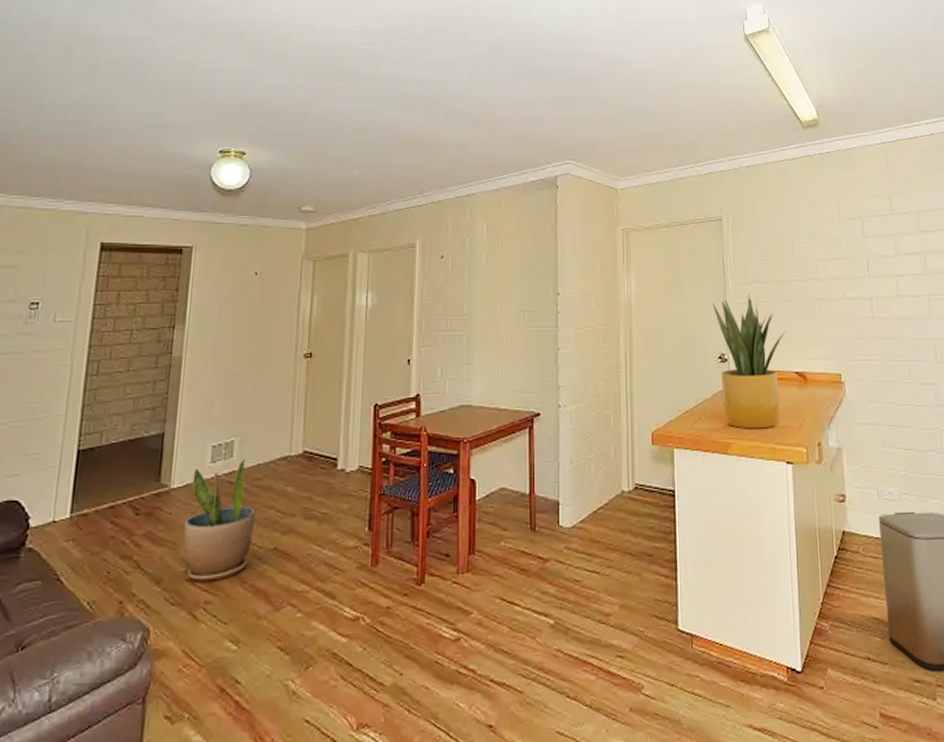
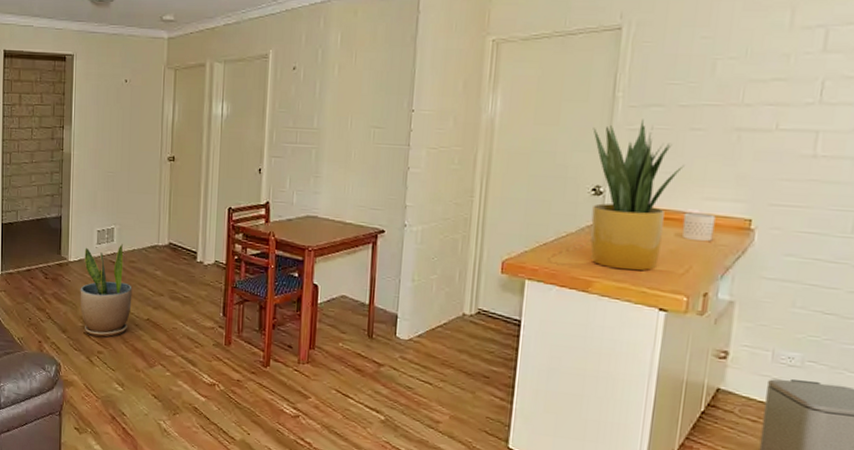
mug: none [792,372,816,397] -> present [681,212,716,242]

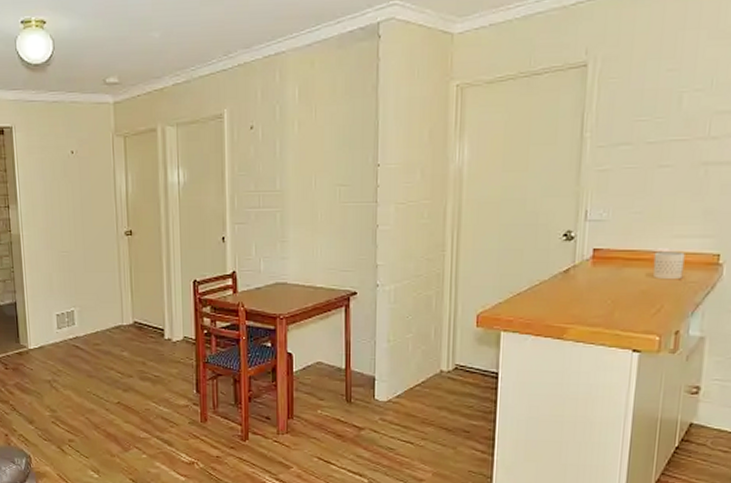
potted plant: present [80,244,132,338] -> none [43,327,100,425]
planter: present [589,119,684,271] -> none [562,159,654,314]

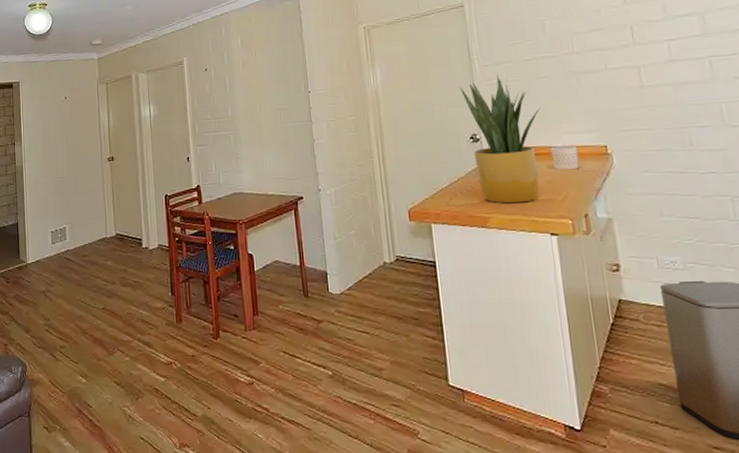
planter: none [562,159,654,314] -> present [459,74,540,204]

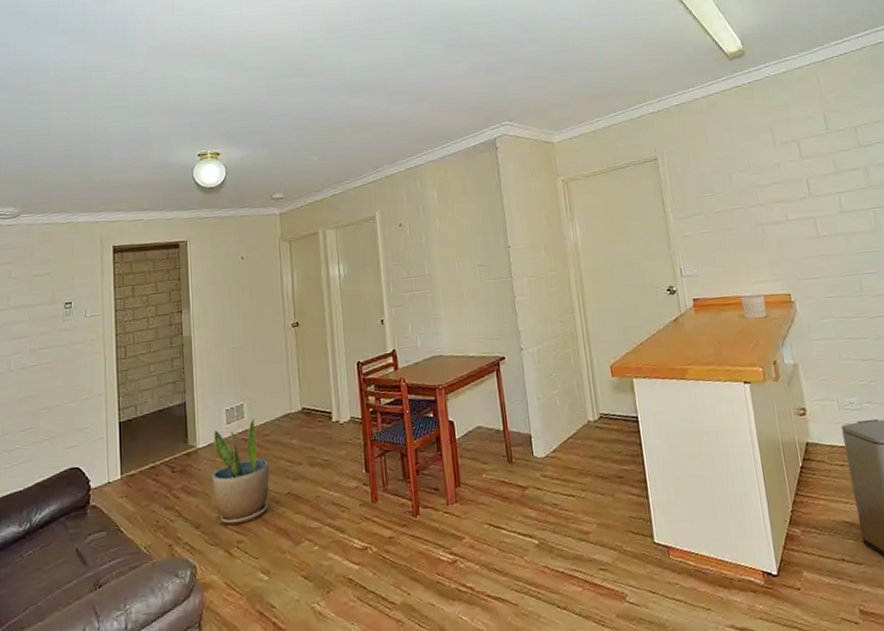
potted plant: none [39,241,88,332] -> present [212,419,270,525]
planter: present [459,74,540,204] -> none [655,227,733,355]

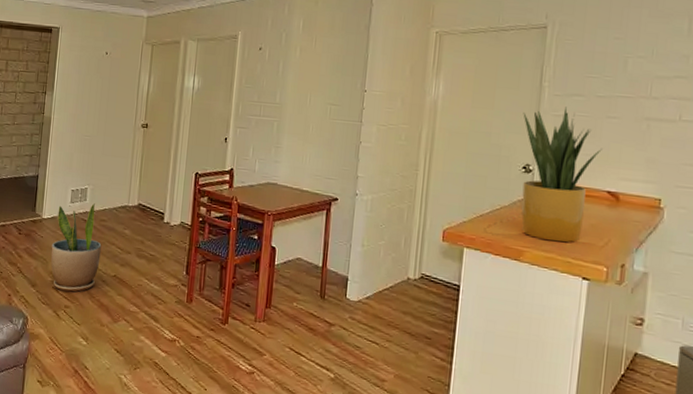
planter: none [655,227,733,355] -> present [521,107,602,243]
mug: present [741,294,767,320] -> none [600,191,630,218]

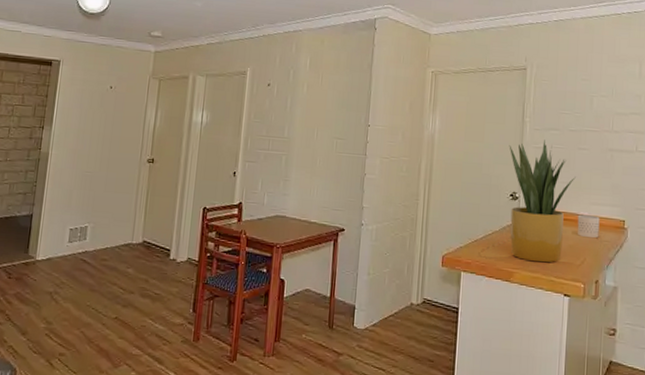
potted plant: present [50,203,102,292] -> none [44,242,102,338]
mug: none [600,191,630,218] -> present [577,214,600,239]

